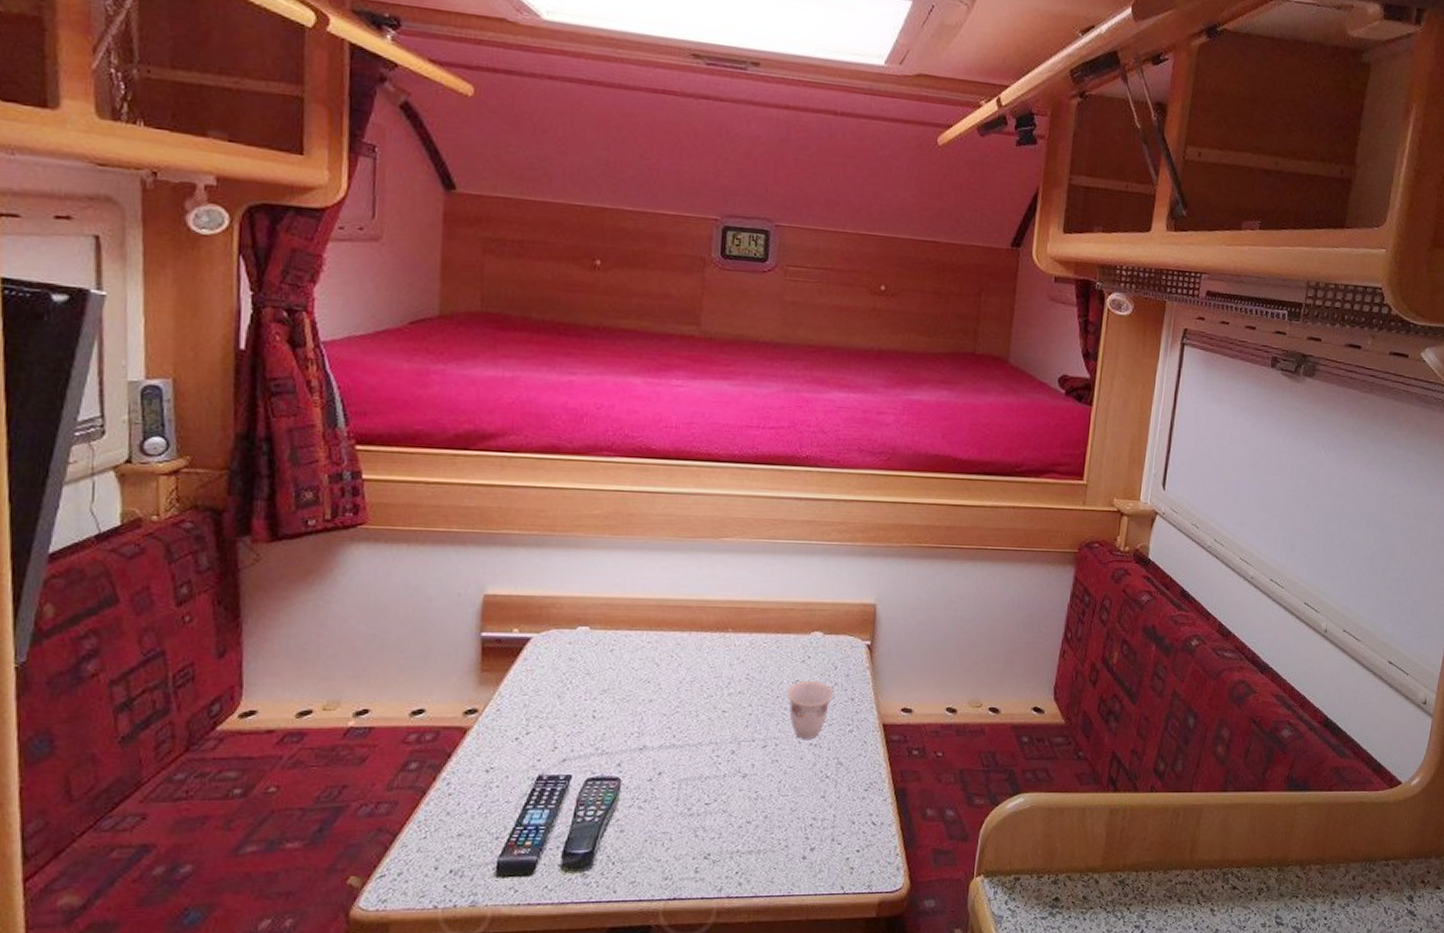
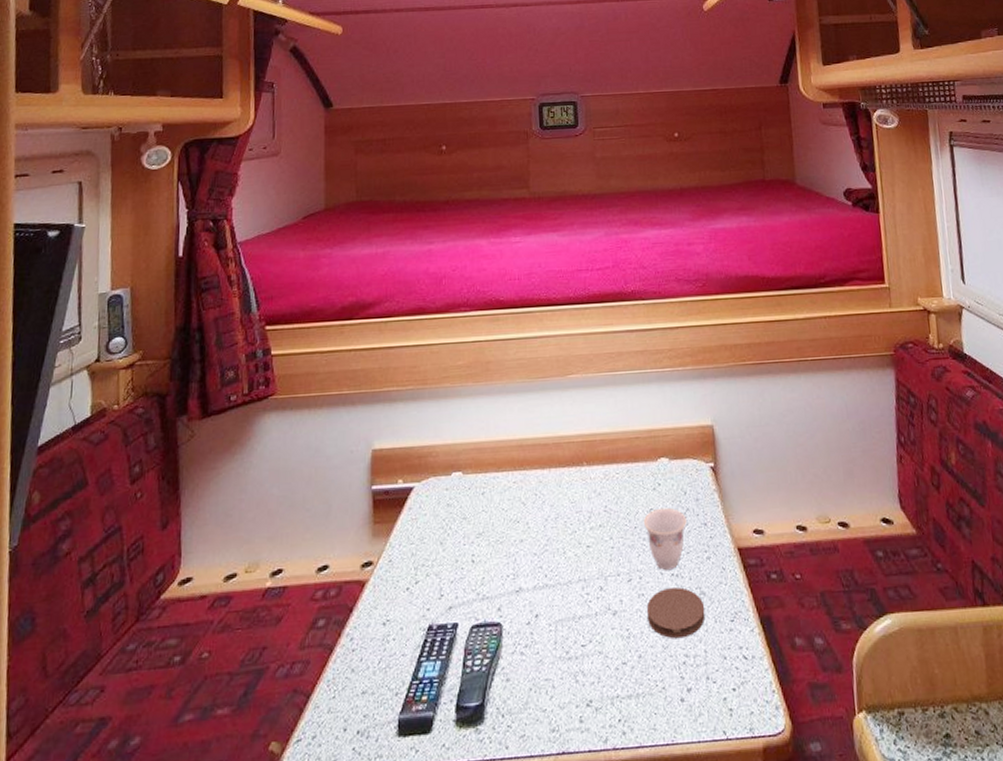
coaster: none [778,756,840,803] -> present [646,587,706,639]

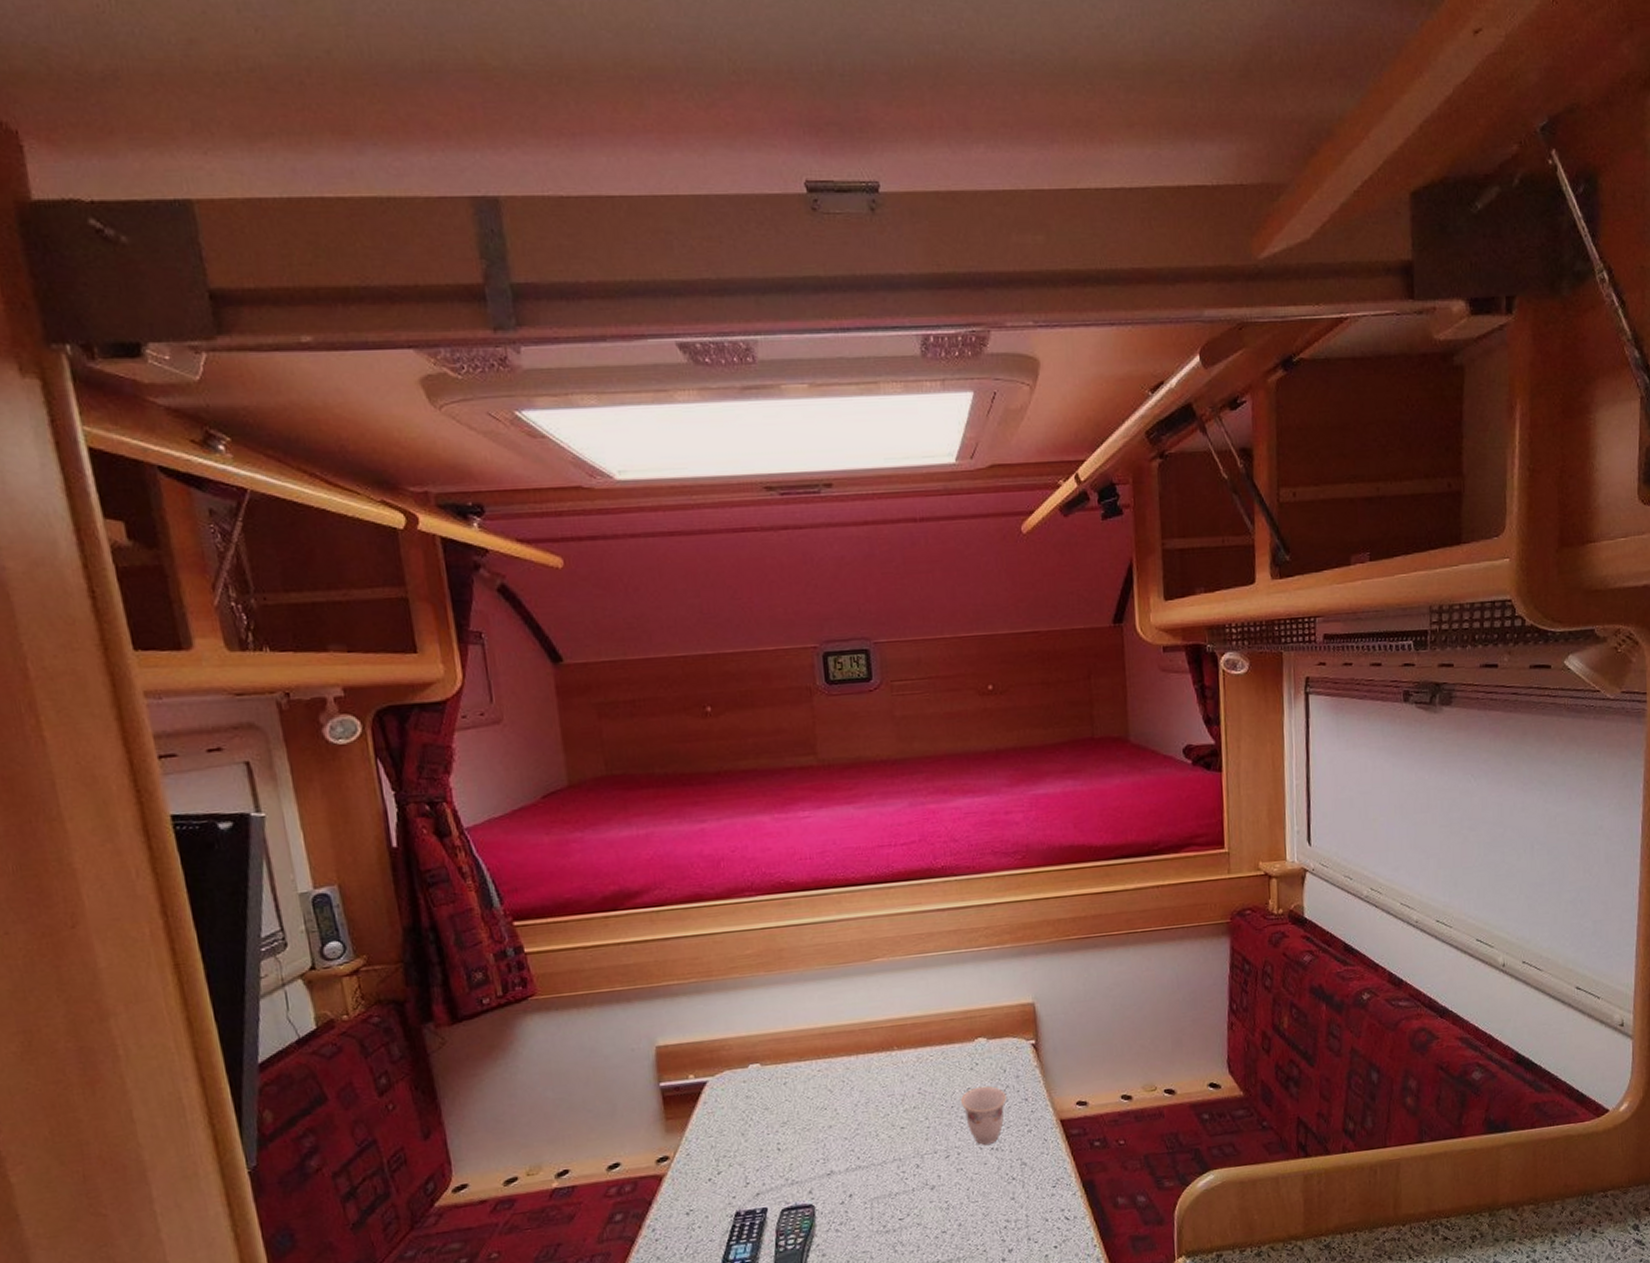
coaster: present [646,587,706,639] -> none [965,1159,1027,1207]

